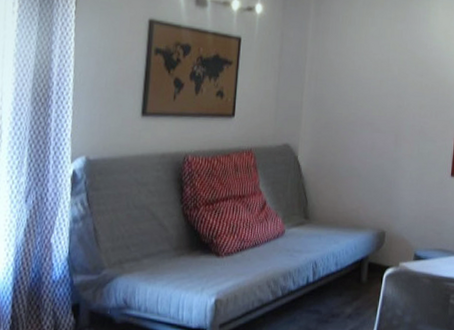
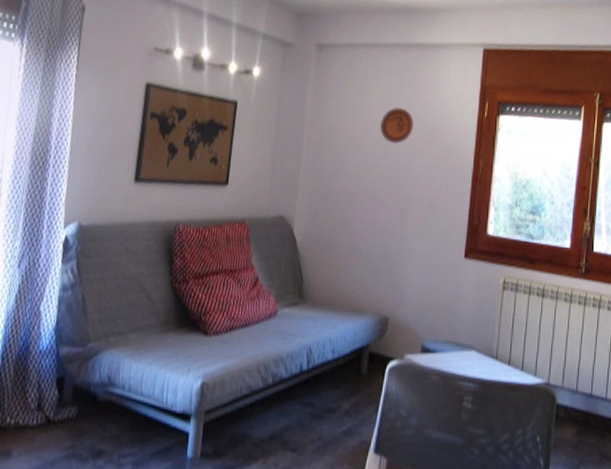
decorative plate: none [376,42,406,77] -> present [380,107,414,145]

